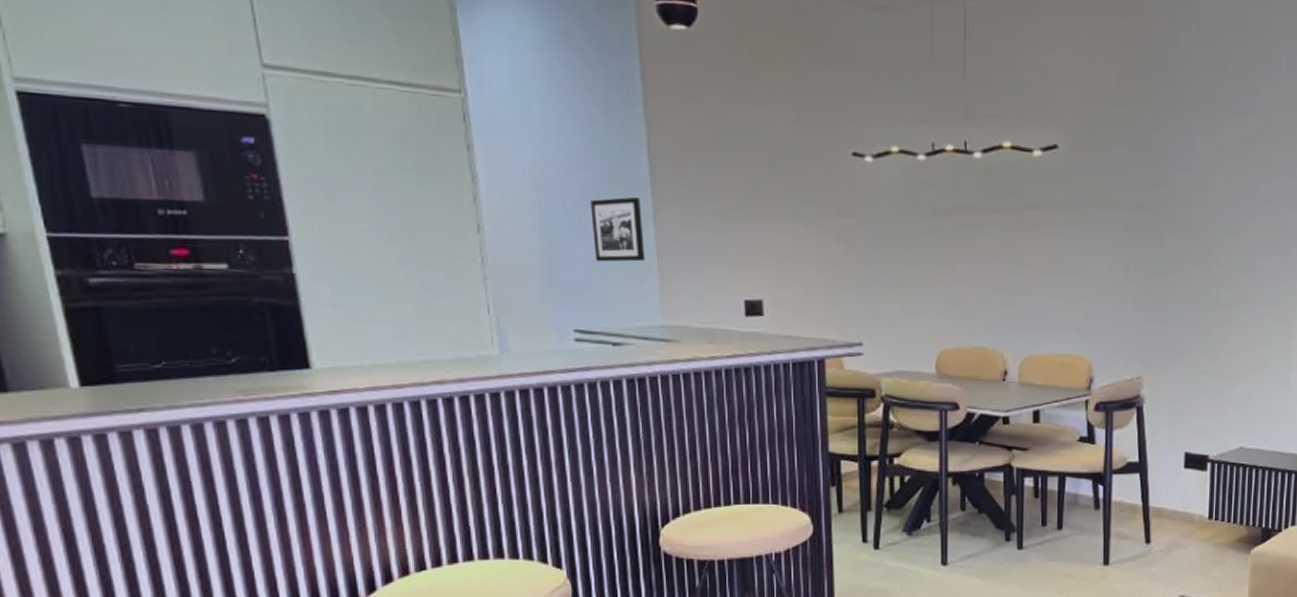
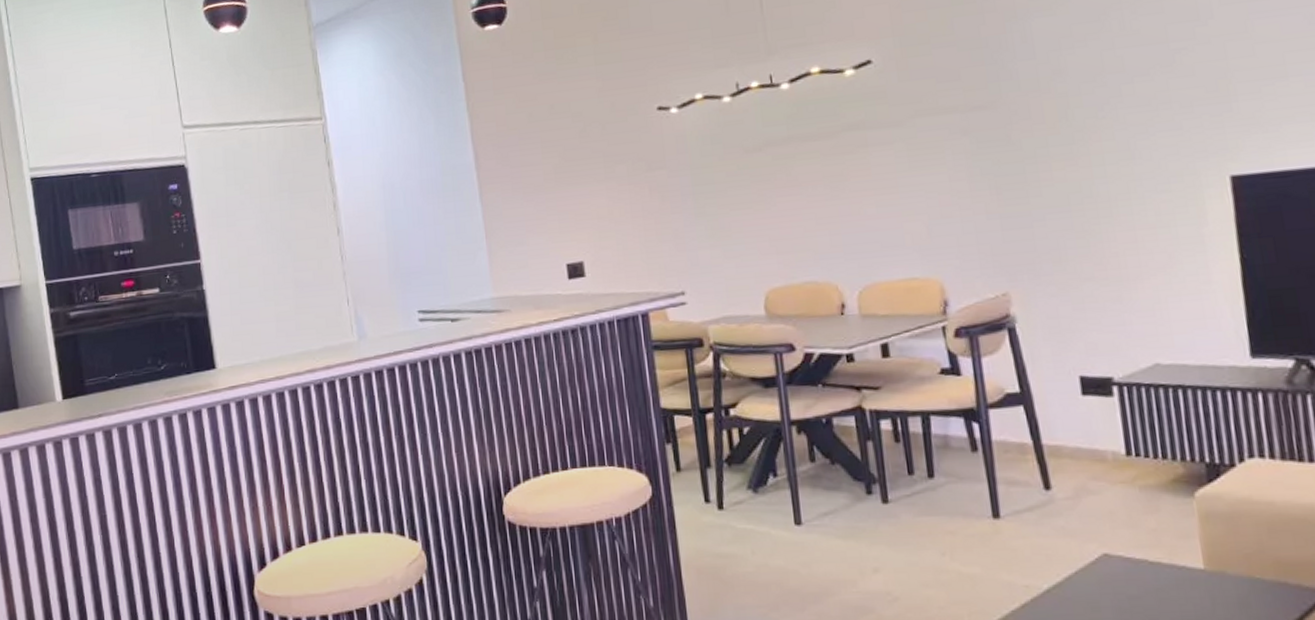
picture frame: present [590,196,645,262] -> none [426,182,475,246]

